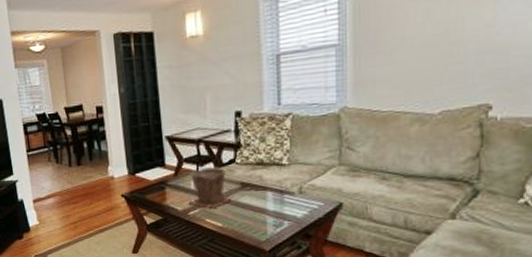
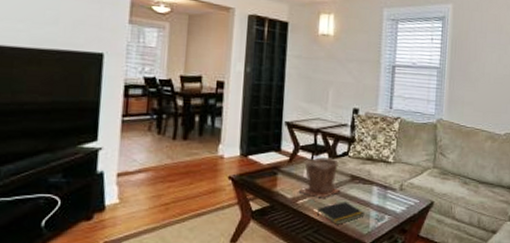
notepad: none [209,210,261,233] -> present [316,202,365,225]

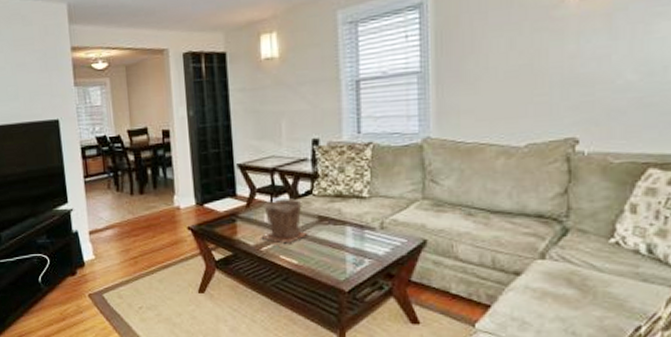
notepad: present [316,202,365,225] -> none [283,246,339,271]

